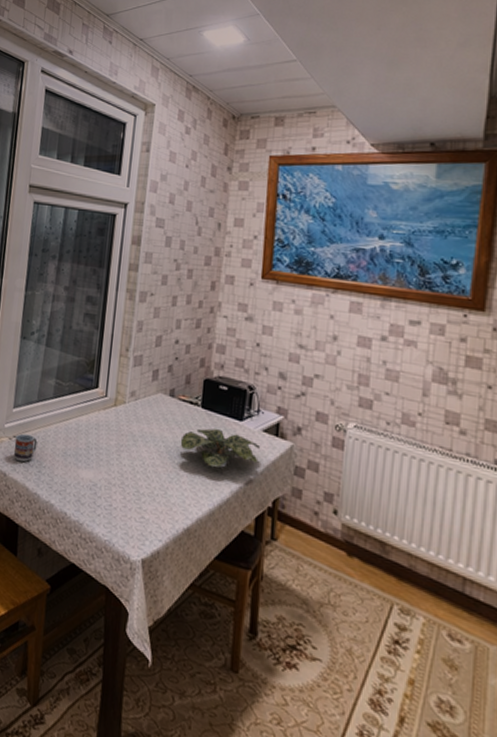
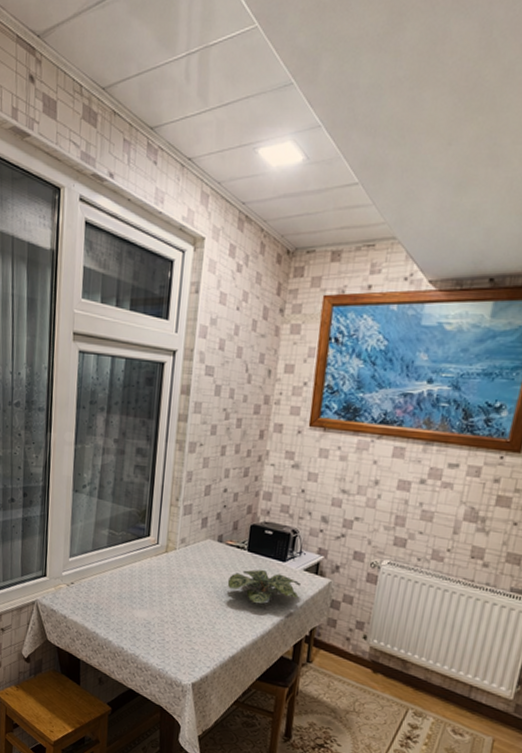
cup: present [13,433,38,462] -> none [72,580,94,606]

